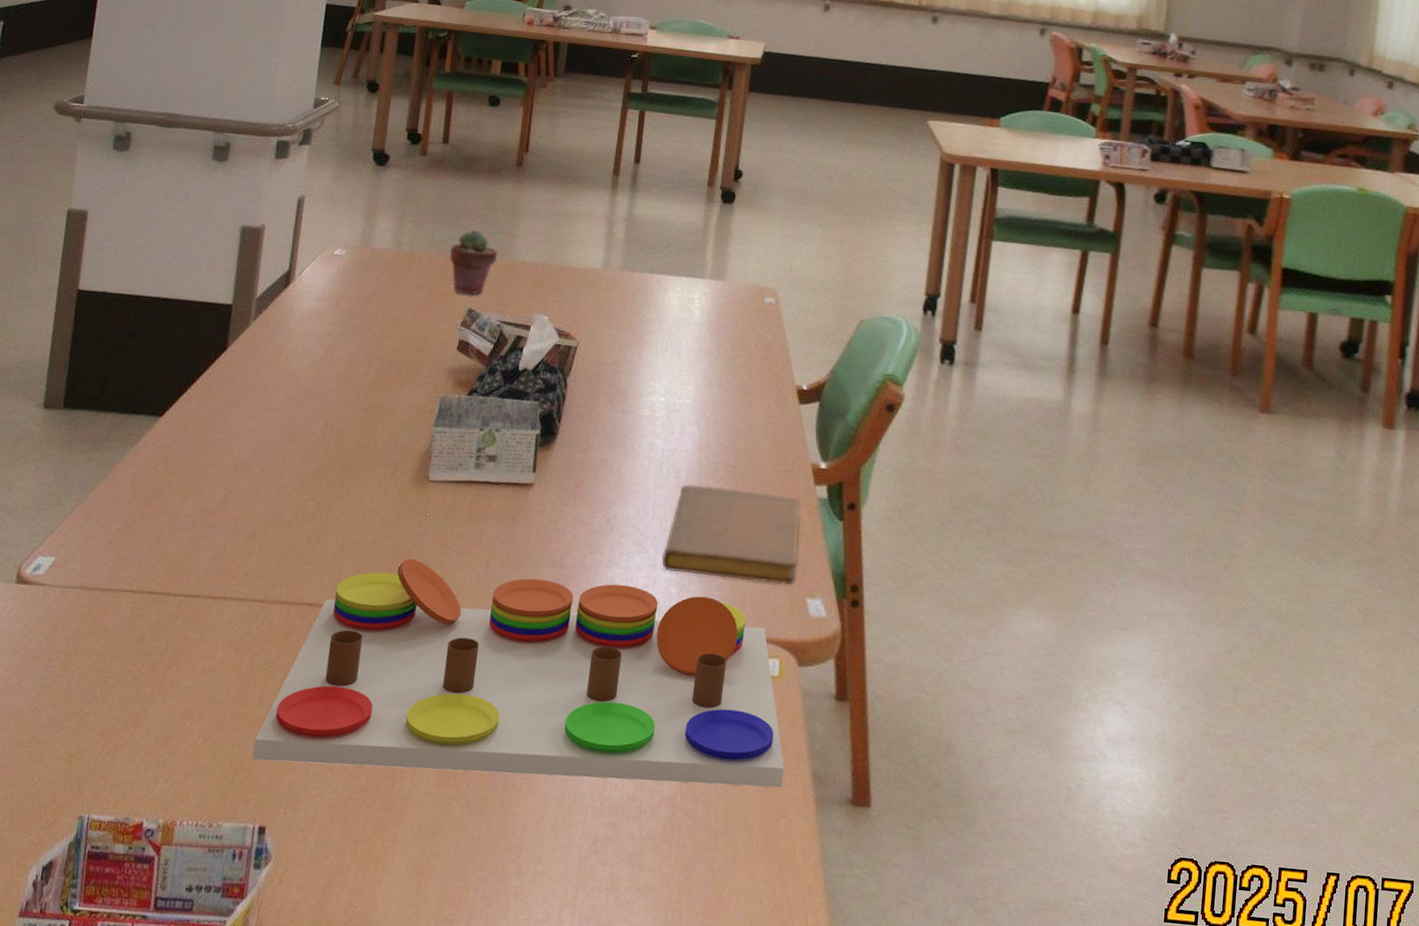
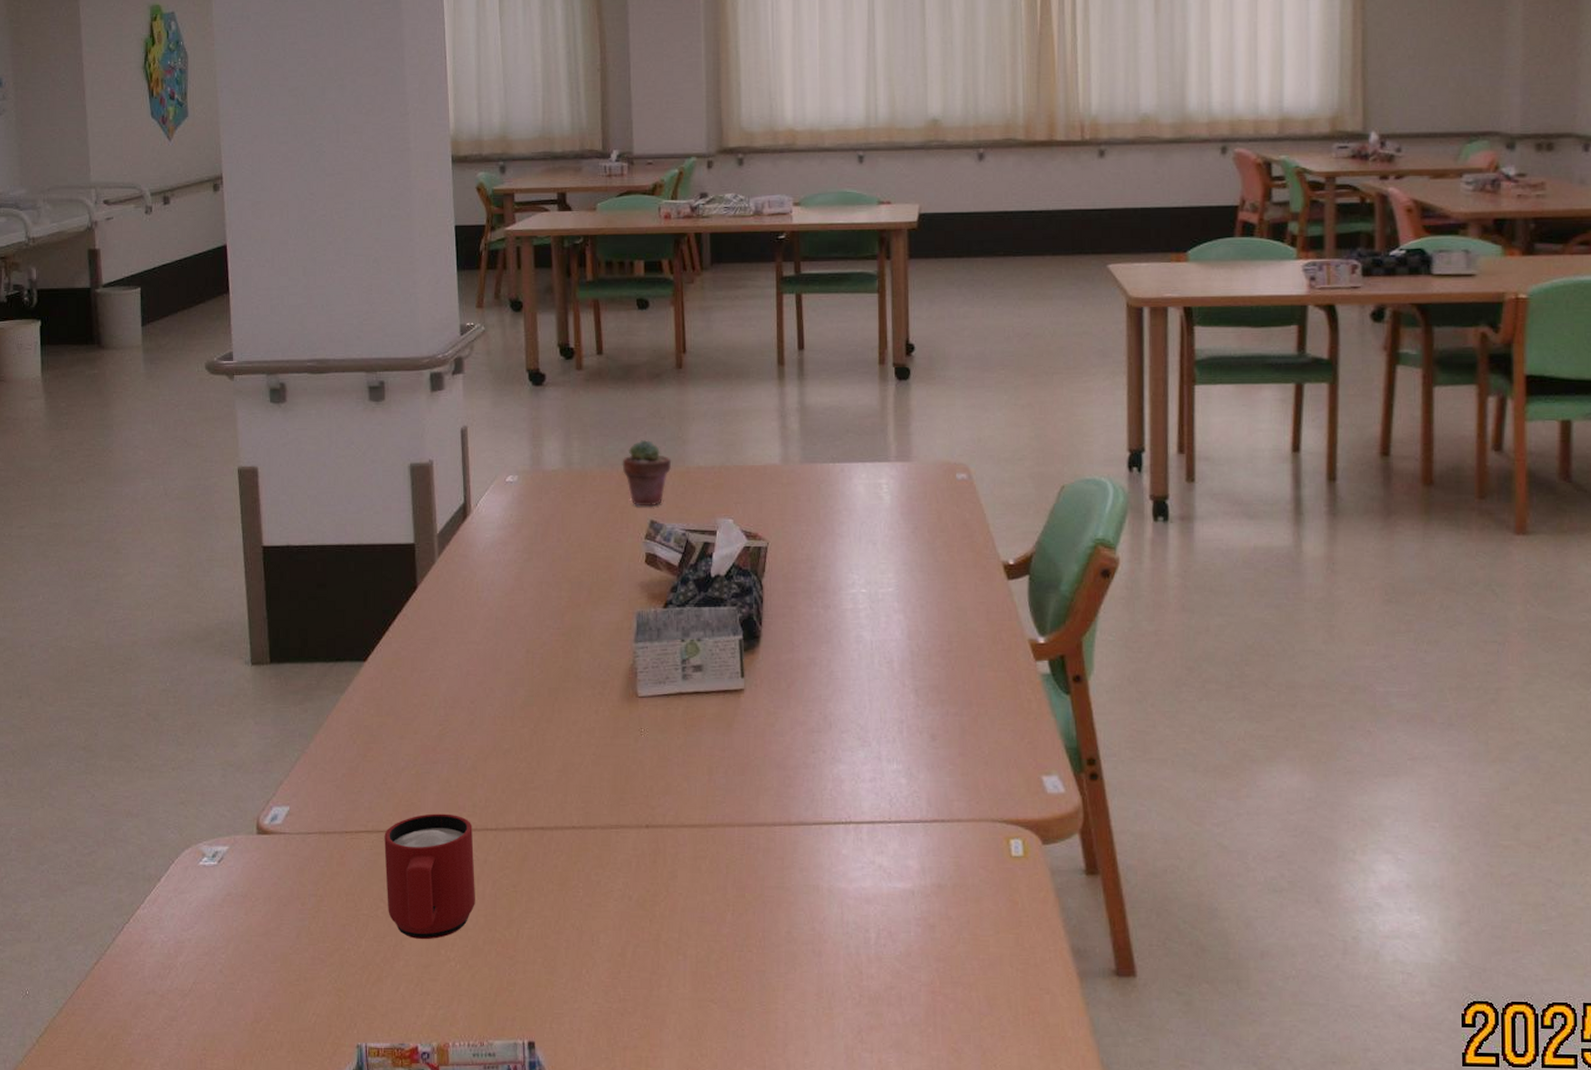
mug: none [137,578,241,710] -> present [384,813,475,940]
board game: present [252,559,785,788] -> none [510,775,1042,980]
notebook: present [661,484,801,585] -> none [886,672,1029,765]

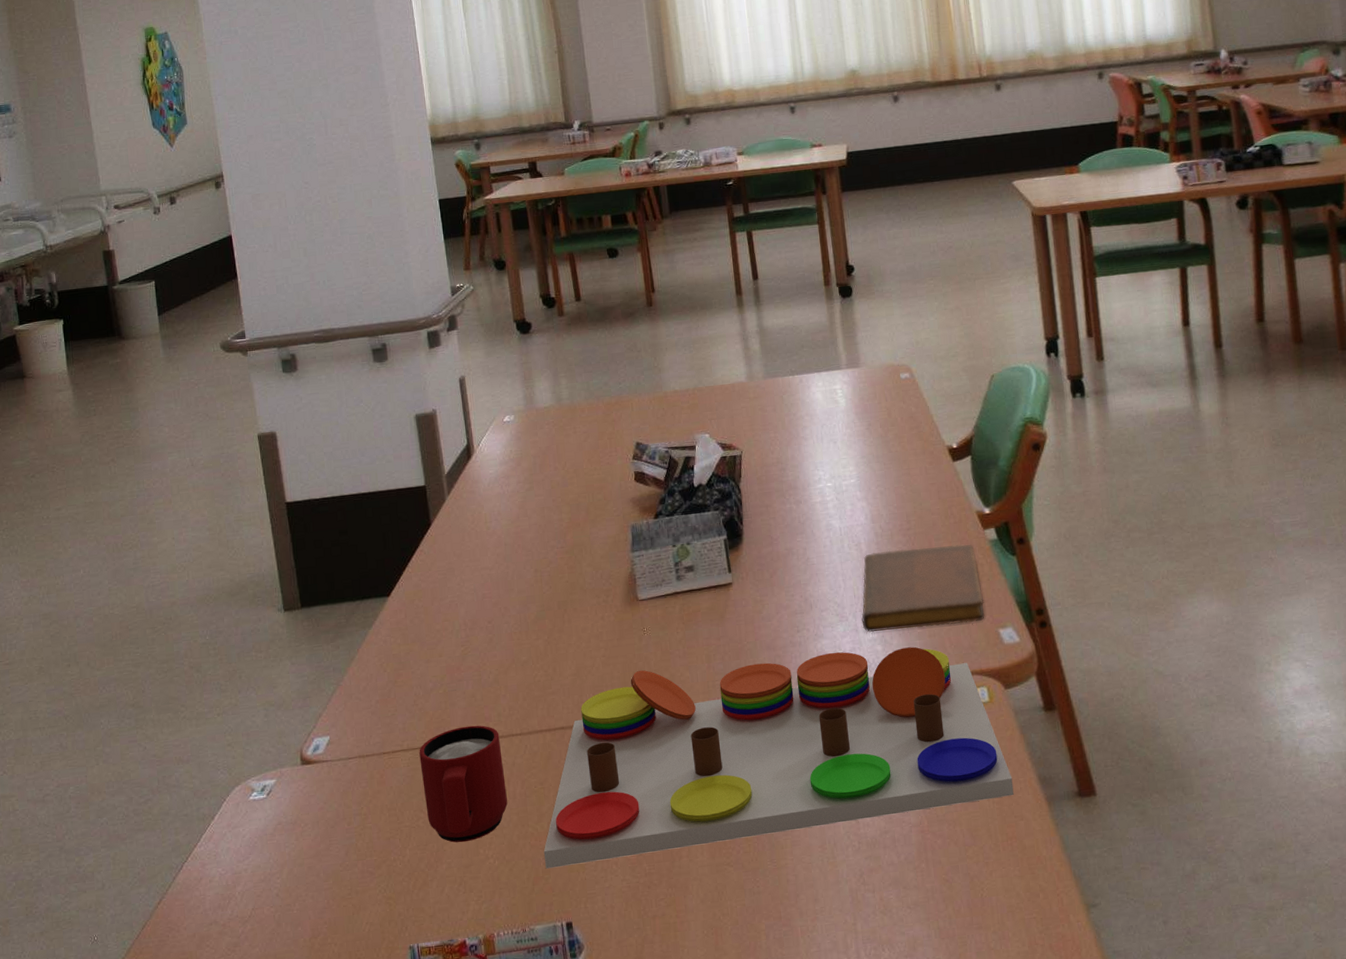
board game: none [510,775,1042,980] -> present [543,647,1014,869]
potted succulent: present [622,440,672,507] -> none [606,372,651,432]
notebook: none [886,672,1029,765] -> present [861,544,985,633]

